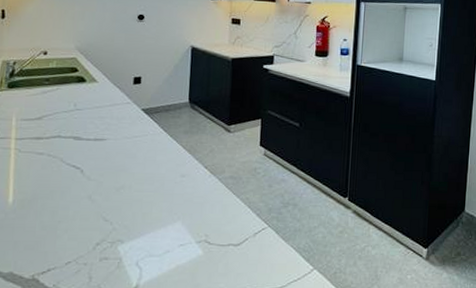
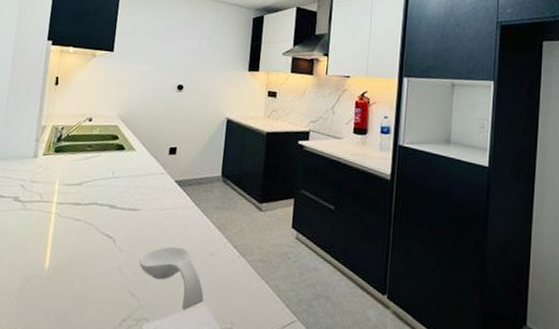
spoon rest: none [110,171,178,229] -> present [139,246,204,310]

